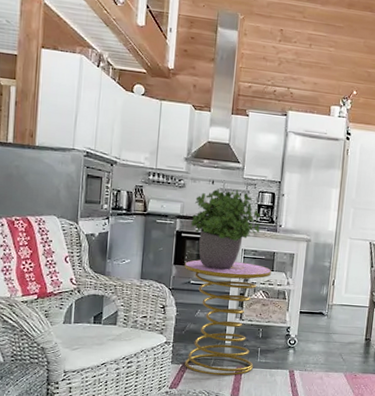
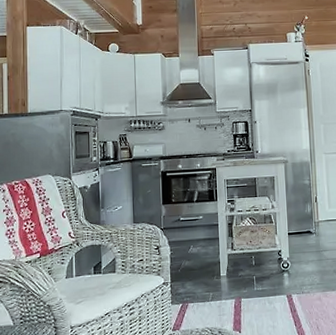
side table: present [184,259,272,376] -> none [172,192,256,311]
potted plant: present [191,189,261,270] -> none [174,124,239,203]

